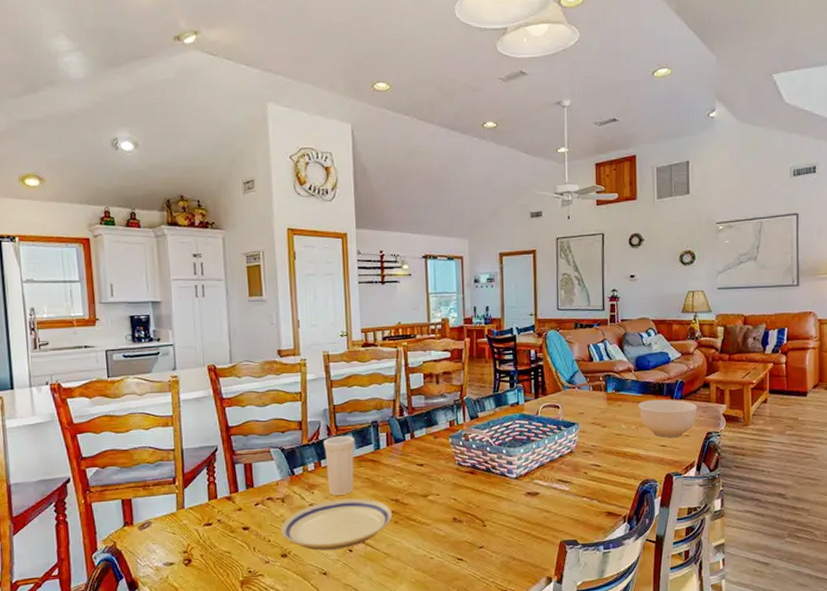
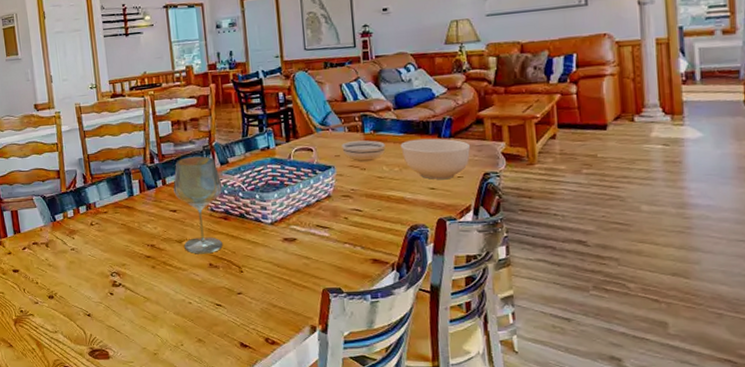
plate: present [280,498,393,551] -> none [46,243,150,293]
cup: present [323,435,355,496] -> none [80,183,112,241]
wine glass: none [421,410,471,509] -> present [173,156,223,254]
bowl: none [586,399,625,420] -> present [342,140,386,162]

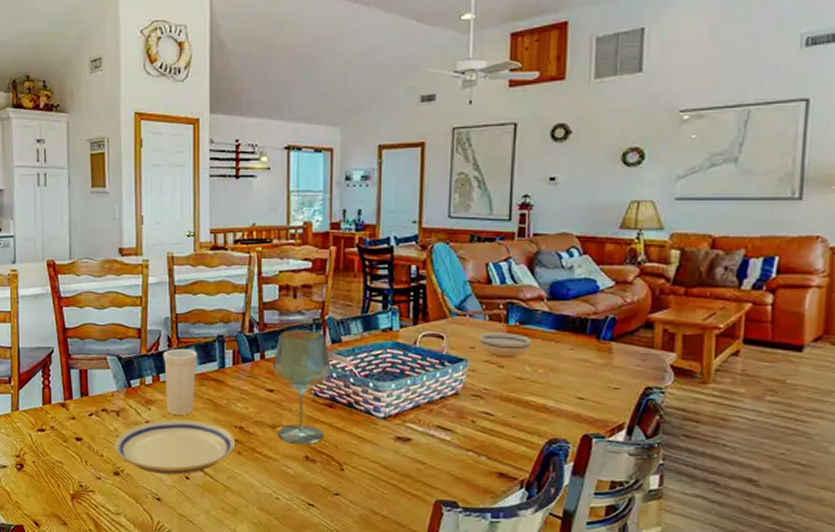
plate: none [46,243,150,293] -> present [114,419,236,475]
cup: none [80,183,112,241] -> present [163,348,198,415]
bowl: present [400,138,471,180] -> none [549,338,635,390]

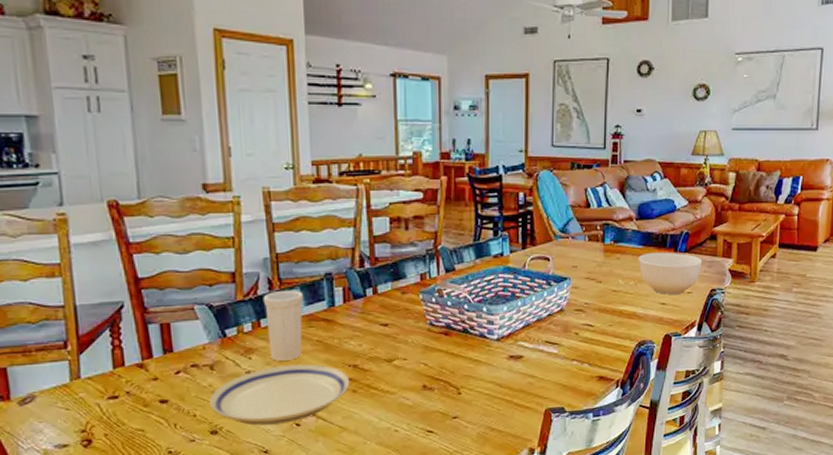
wine glass: present [273,330,331,445] -> none [386,261,446,375]
bowl: present [479,332,531,359] -> none [580,251,624,274]
bowl: none [549,338,635,390] -> present [638,252,703,295]

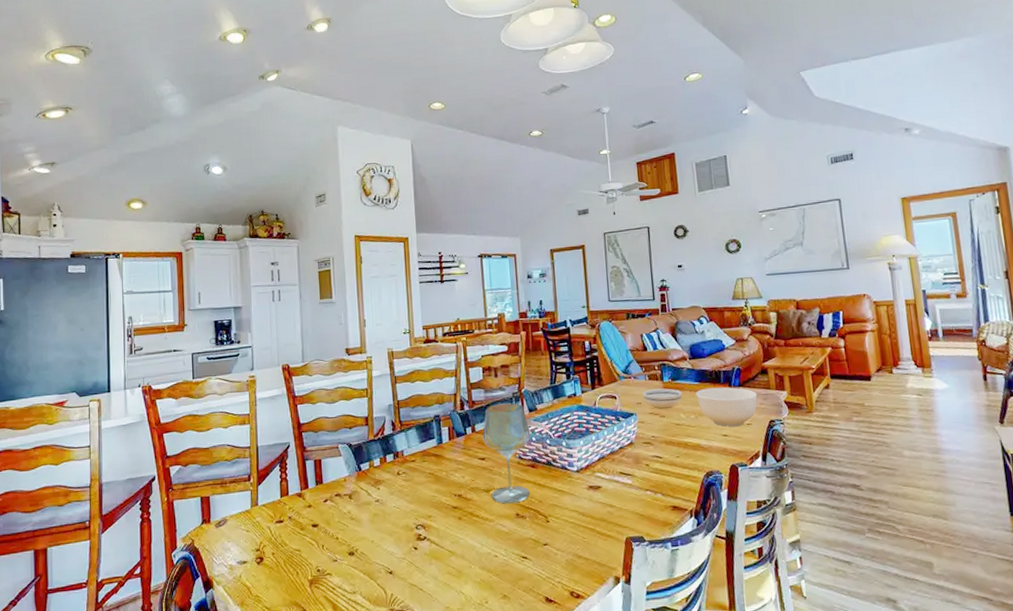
plate: present [209,364,350,426] -> none [348,493,457,548]
cup: present [263,289,304,361] -> none [388,430,419,491]
wine glass: none [386,261,446,375] -> present [482,403,531,504]
bowl: none [580,251,624,274] -> present [643,388,683,410]

